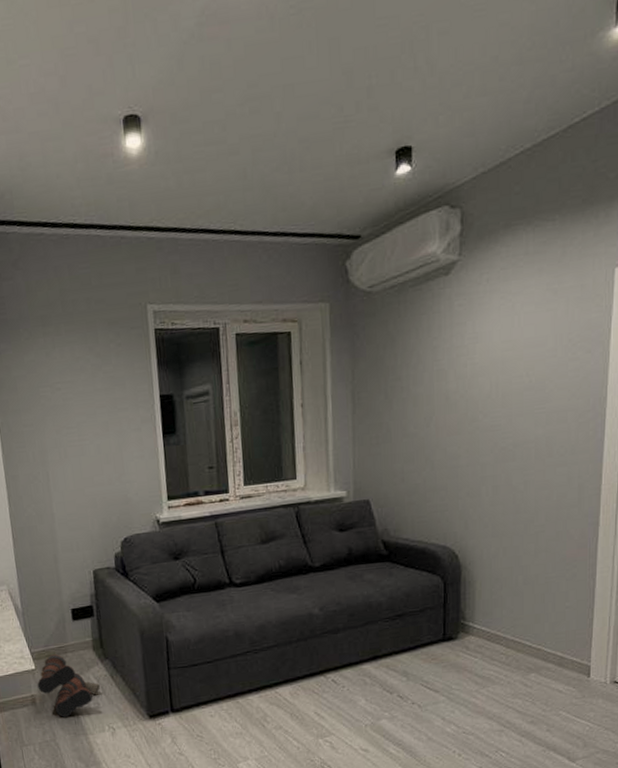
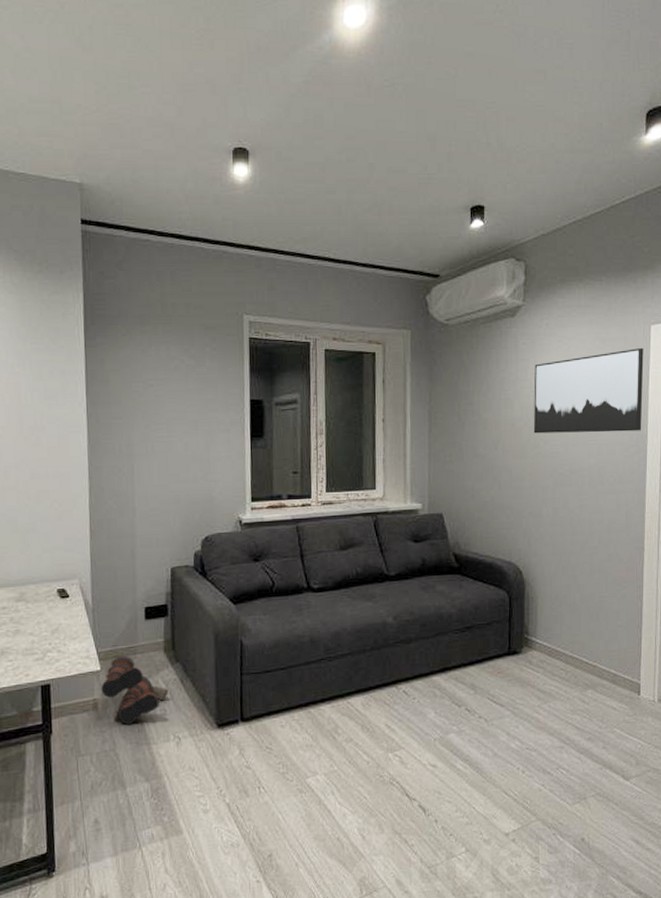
wall art: none [471,296,605,406] -> present [533,348,644,434]

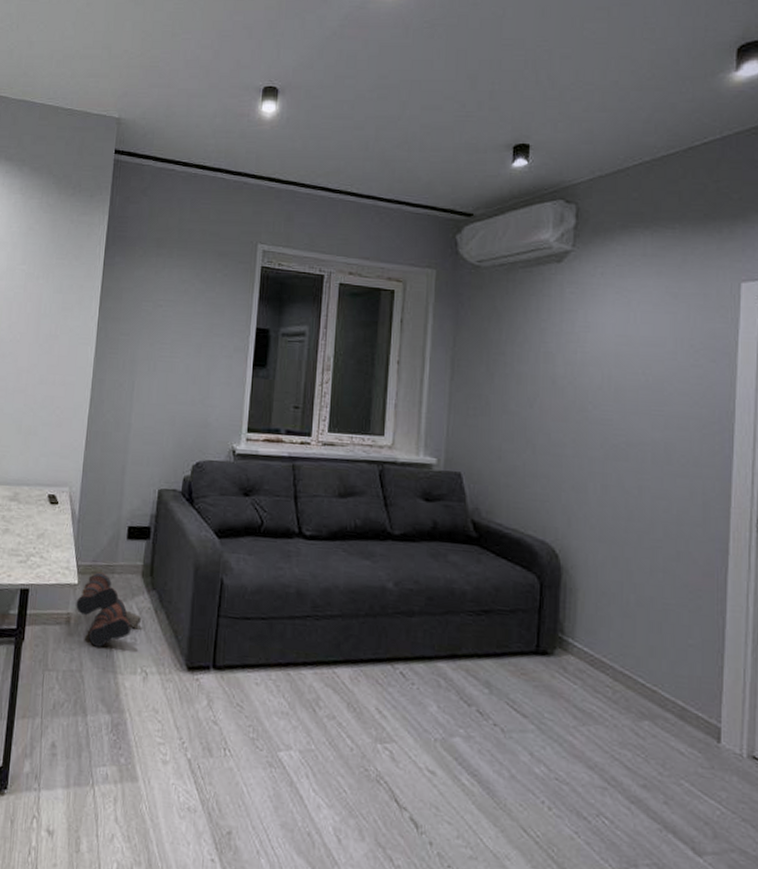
wall art: present [533,348,644,434] -> none [579,308,731,406]

